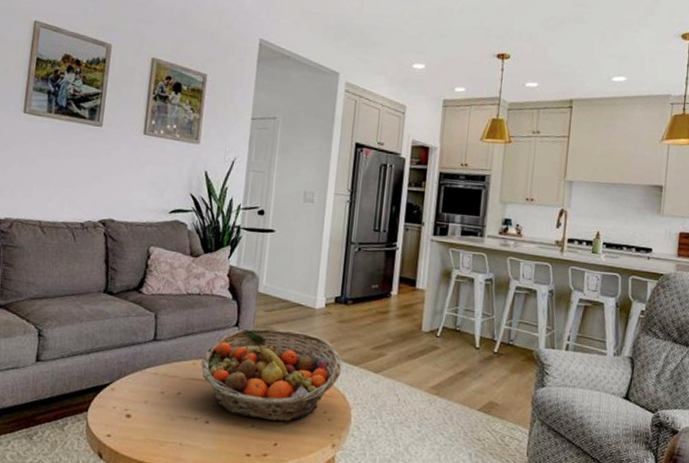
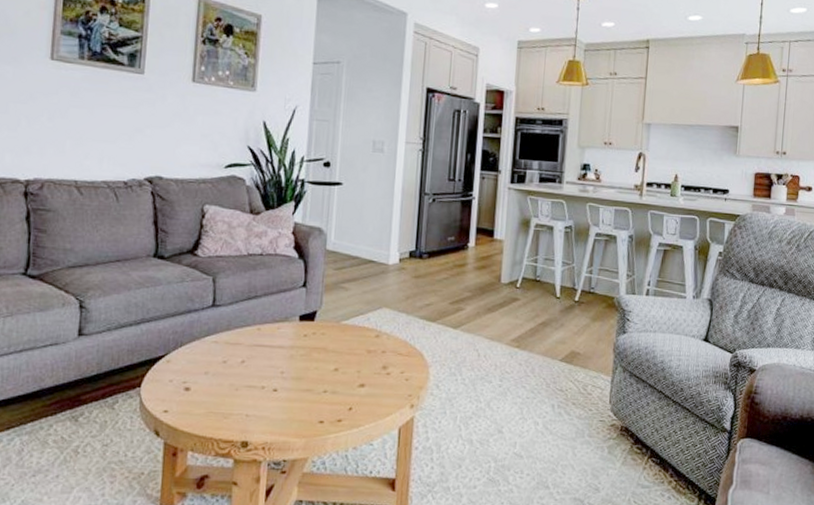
fruit basket: present [200,328,342,422] -> none [266,287,419,385]

